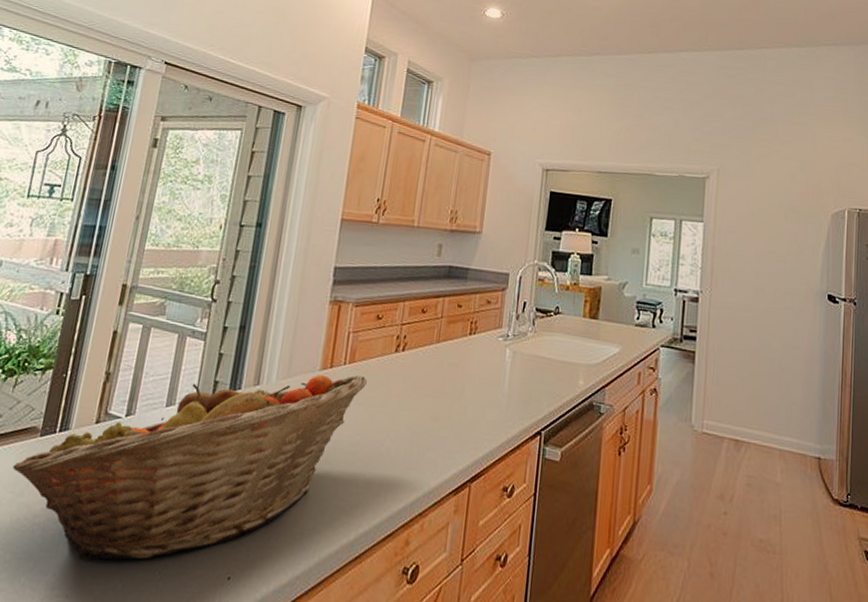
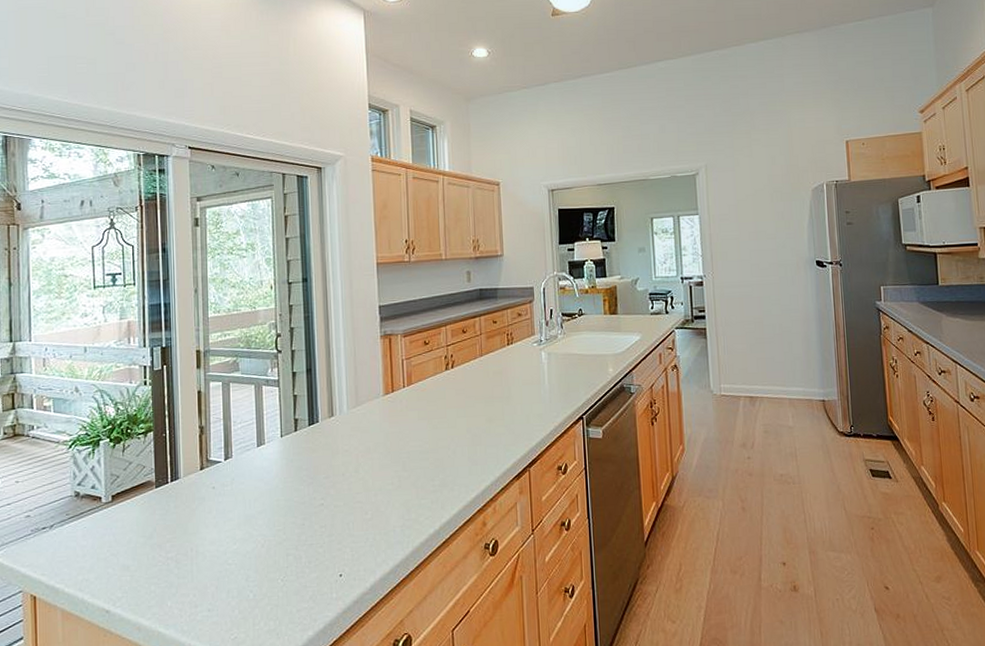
fruit basket: present [12,375,368,560] -> none [138,395,427,580]

